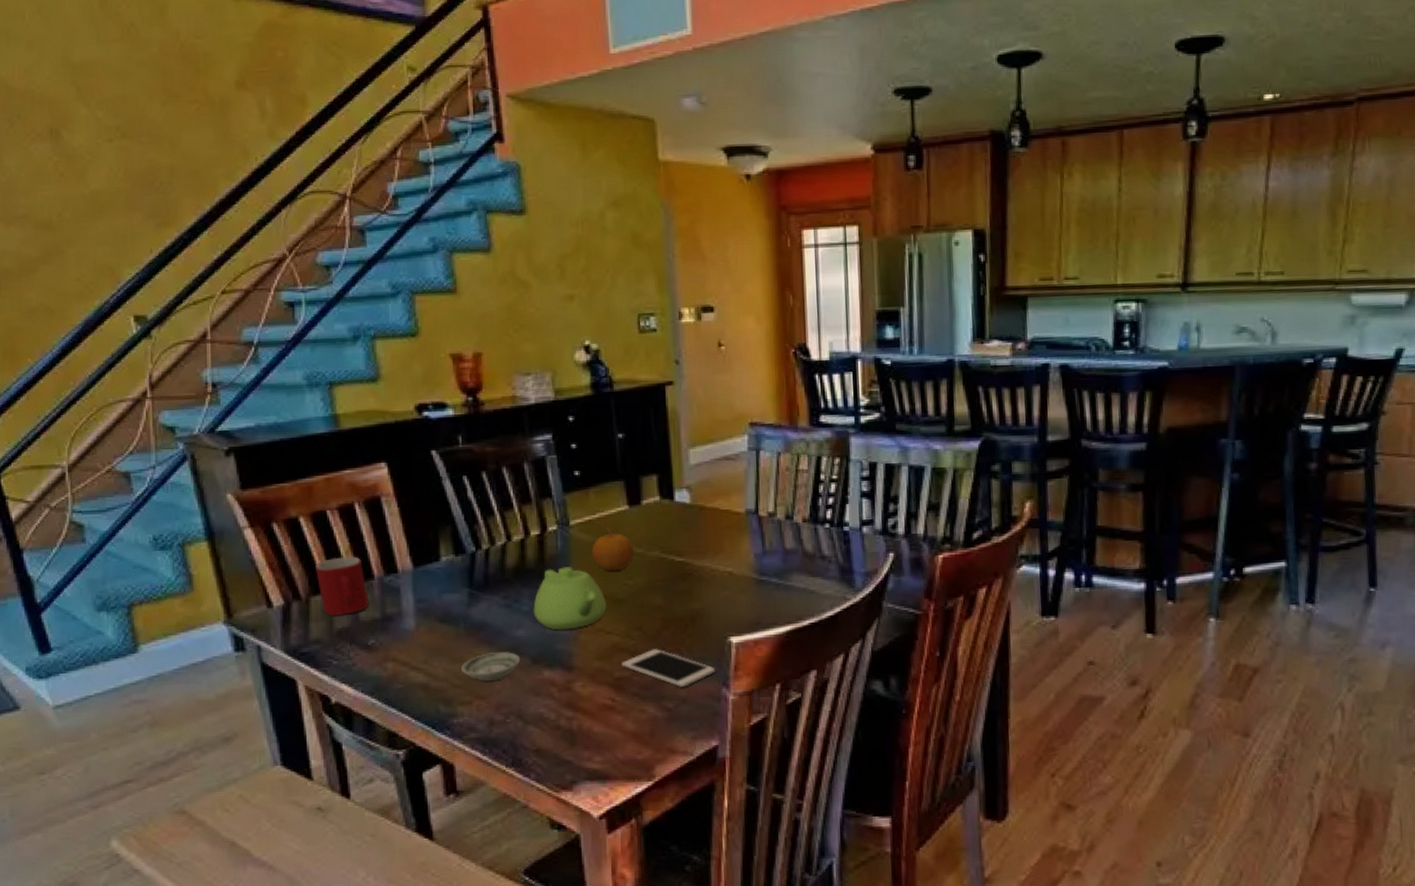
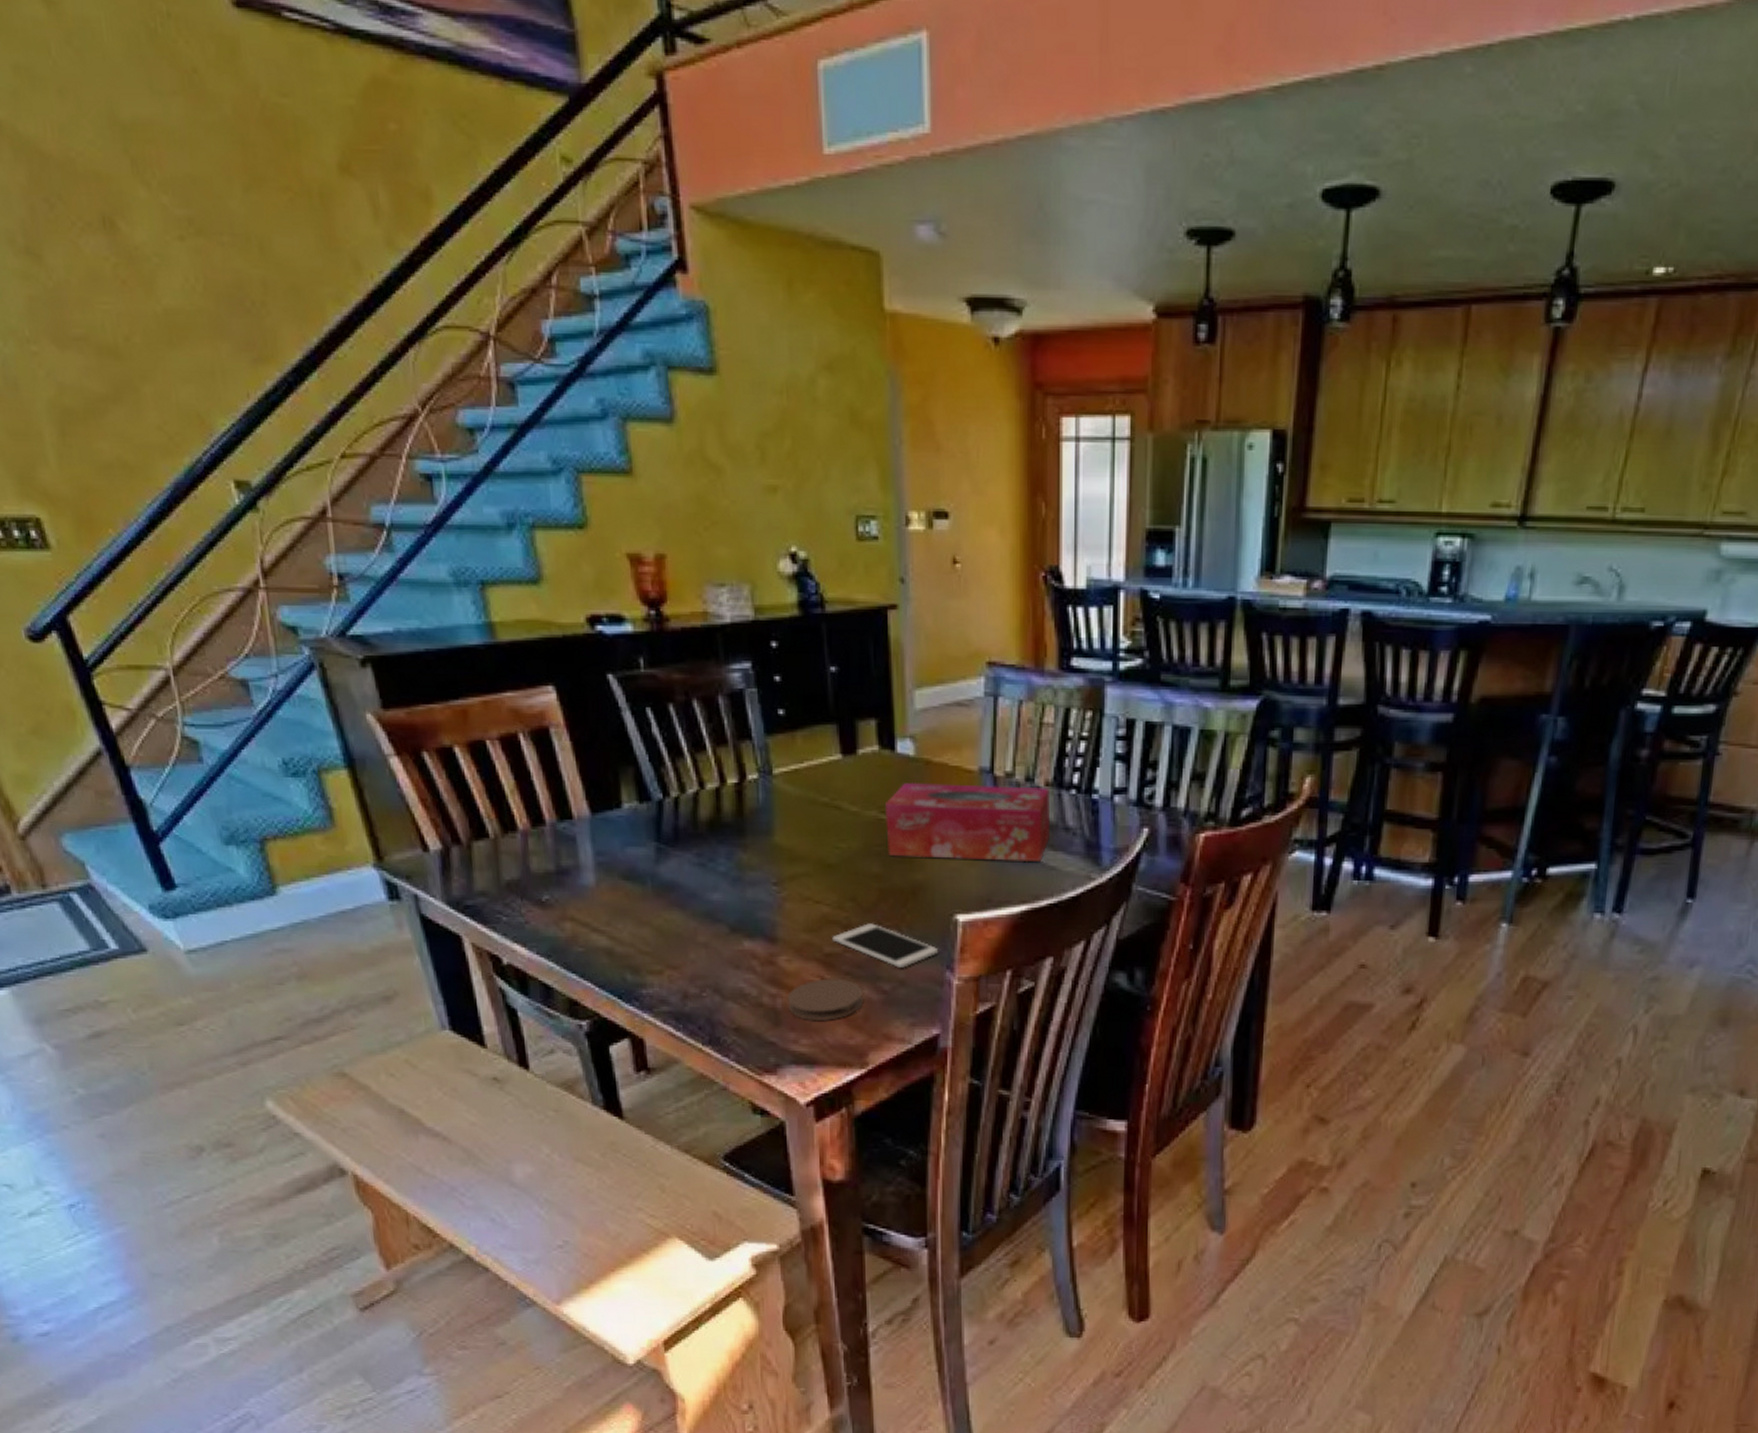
mug: present [315,556,369,616] -> none [476,796,541,866]
saucer: present [460,651,521,682] -> none [648,916,718,950]
teapot: present [533,567,607,631] -> none [731,823,816,896]
coaster: none [582,700,650,740] -> present [787,978,864,1022]
fruit: present [592,527,634,571] -> none [799,779,848,831]
tissue box: none [666,523,808,590] -> present [885,782,1049,863]

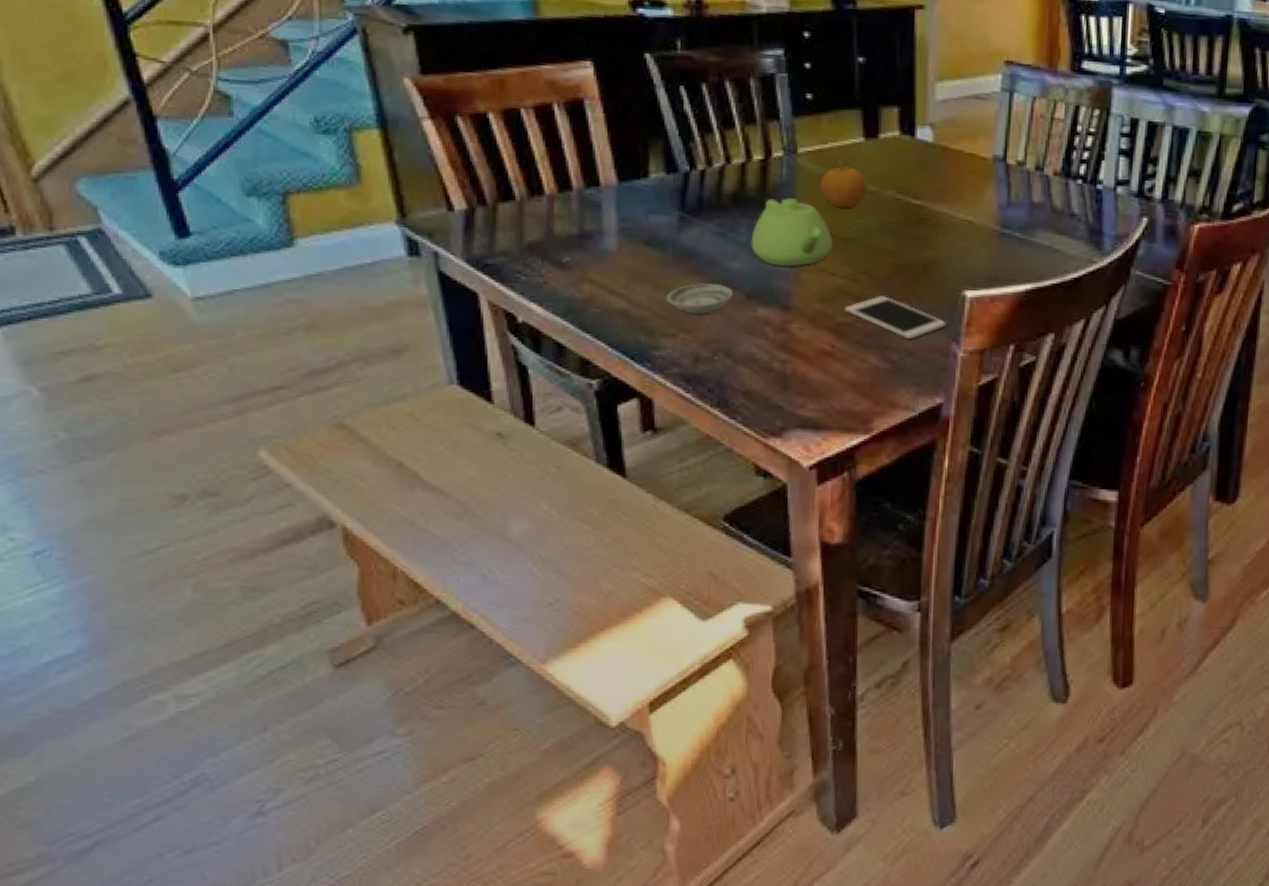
saucer: none [648,916,718,950] -> present [665,282,734,315]
teapot: none [731,823,816,896] -> present [751,198,833,267]
coaster: present [787,978,864,1022] -> none [797,346,872,388]
fruit: none [799,779,848,831] -> present [820,159,867,208]
tissue box: present [885,782,1049,863] -> none [902,166,1058,245]

